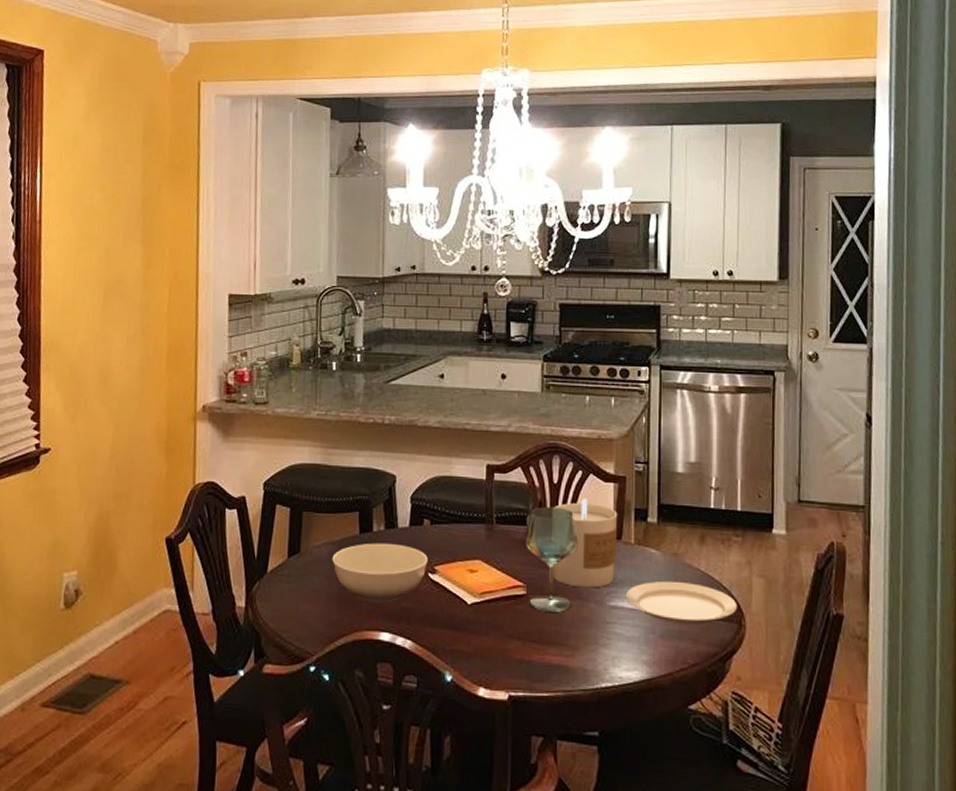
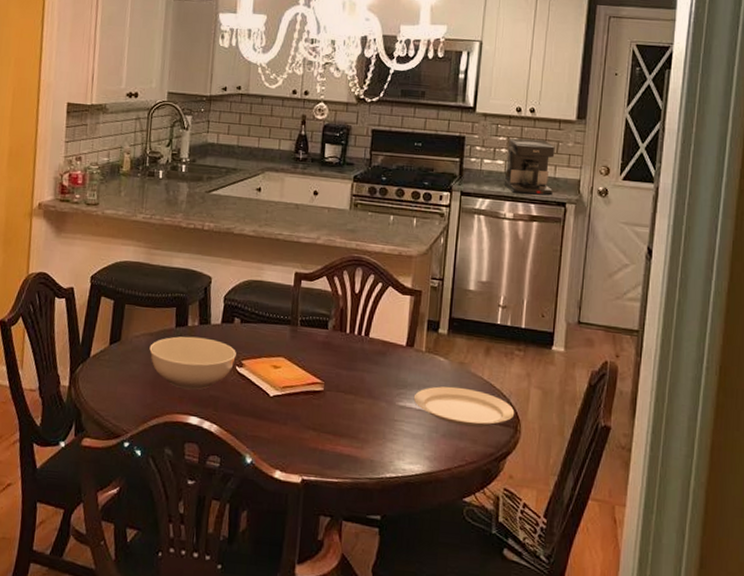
wine glass: present [526,506,578,612] -> none [325,313,374,409]
candle: present [552,498,618,588] -> none [348,308,412,389]
coffee maker: none [706,303,759,365] -> present [504,138,555,196]

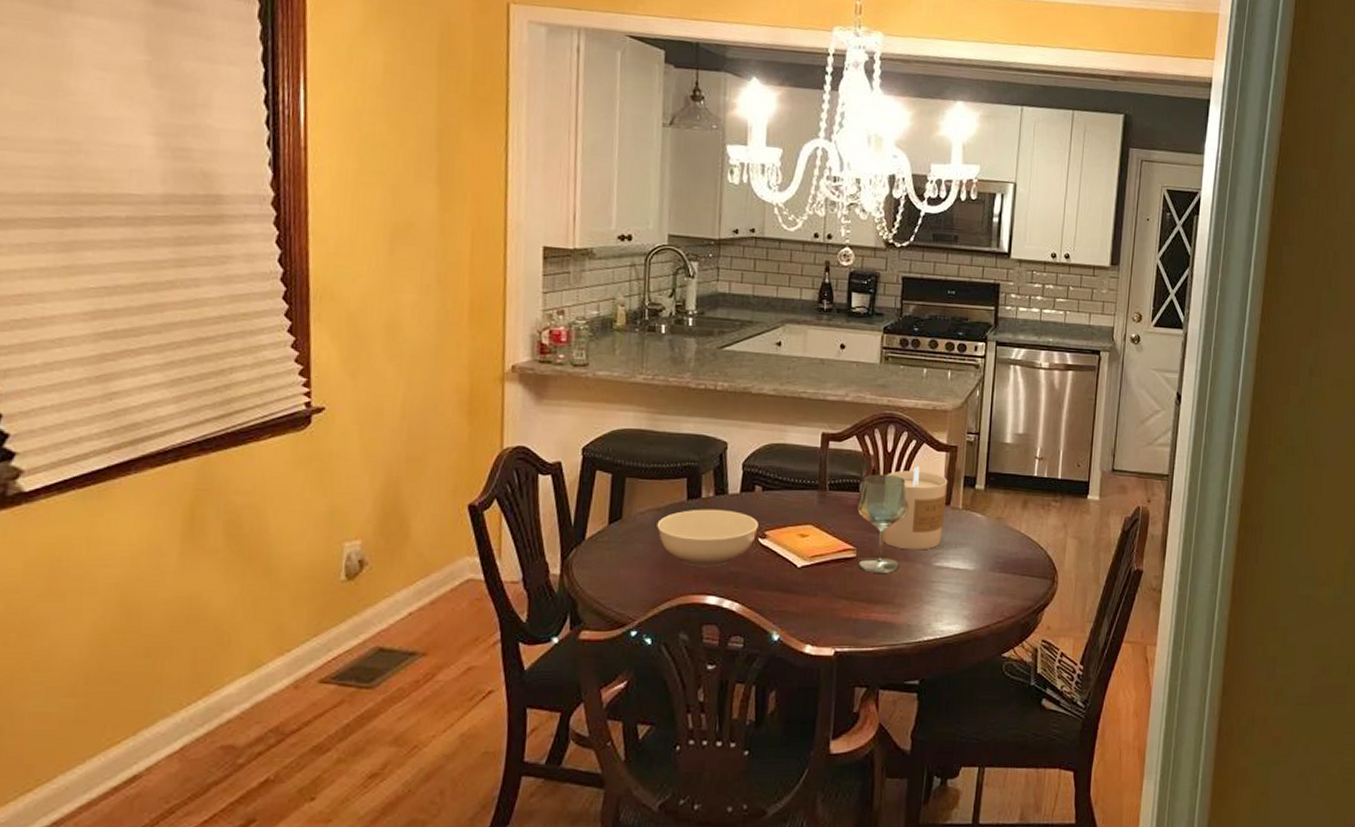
wine glass: none [325,313,374,409] -> present [857,474,909,573]
candle: none [348,308,412,389] -> present [882,466,948,550]
plate: present [413,386,515,427] -> none [950,542,1052,582]
coffee maker: present [504,138,555,196] -> none [1039,285,1090,344]

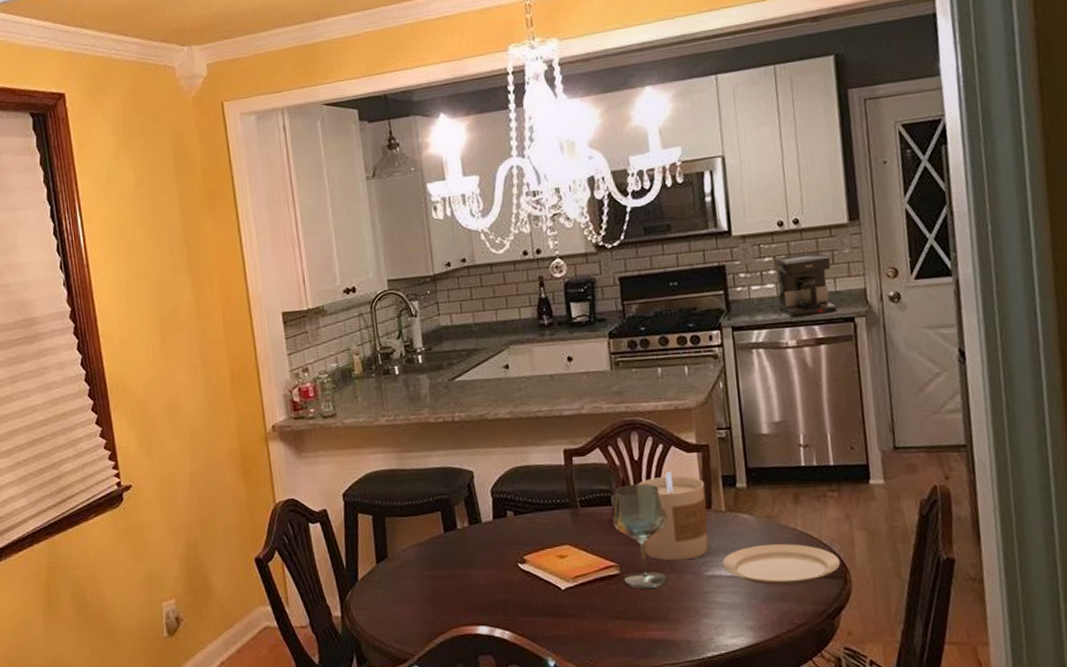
bowl: present [657,509,758,567] -> none [420,538,516,598]
plate: none [950,542,1052,582] -> present [721,543,841,586]
coffee maker: none [1039,285,1090,344] -> present [774,251,837,318]

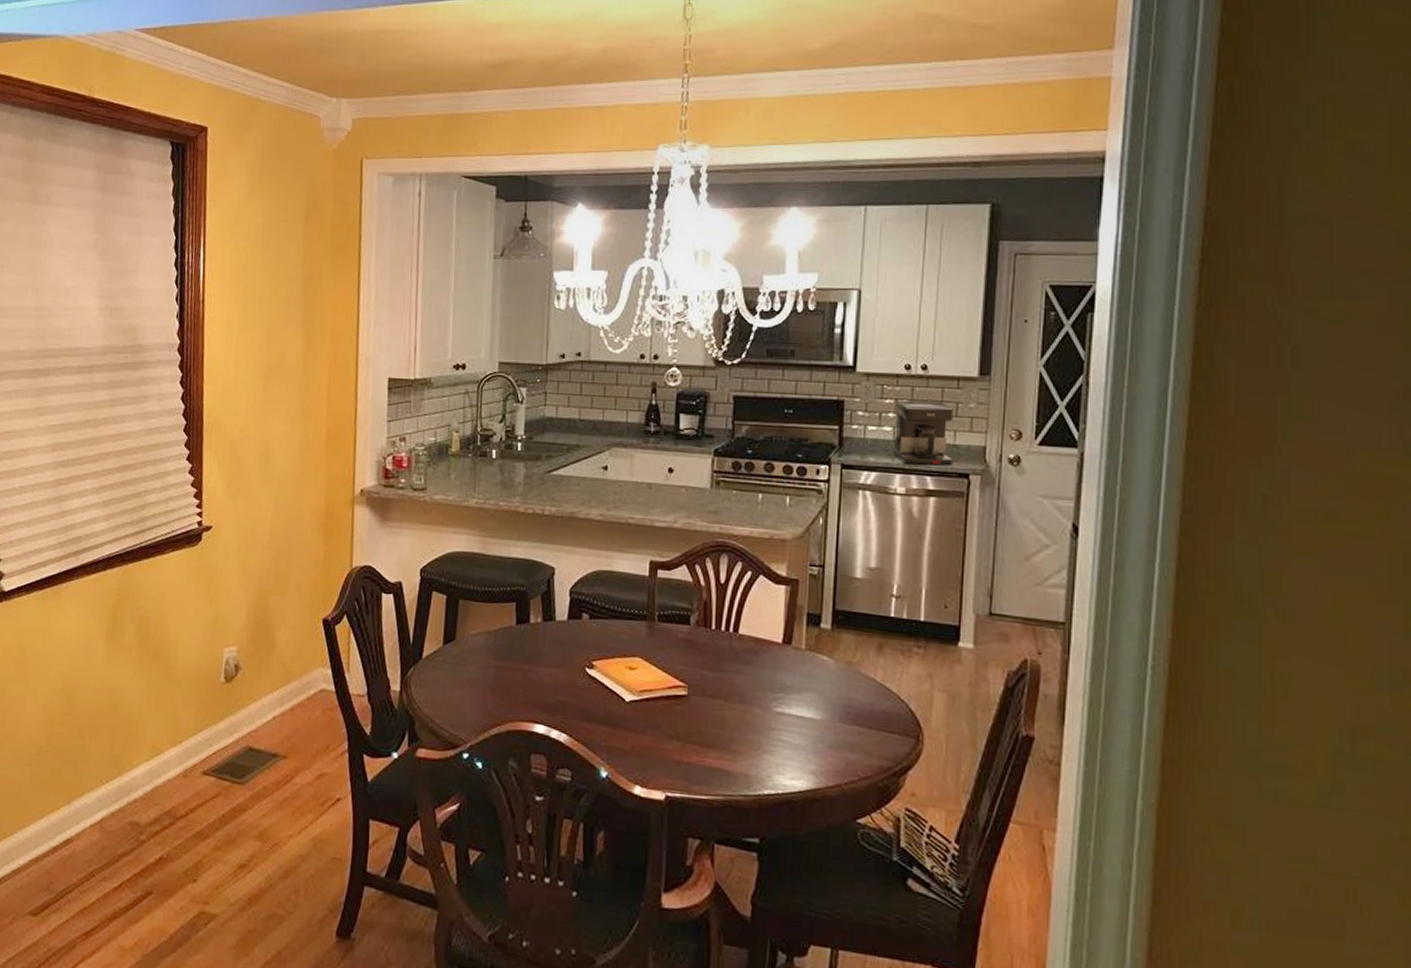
wine glass: present [612,483,668,589] -> none [688,606,745,716]
candle: present [638,471,709,561] -> none [715,599,789,693]
plate: present [721,543,841,586] -> none [793,689,916,737]

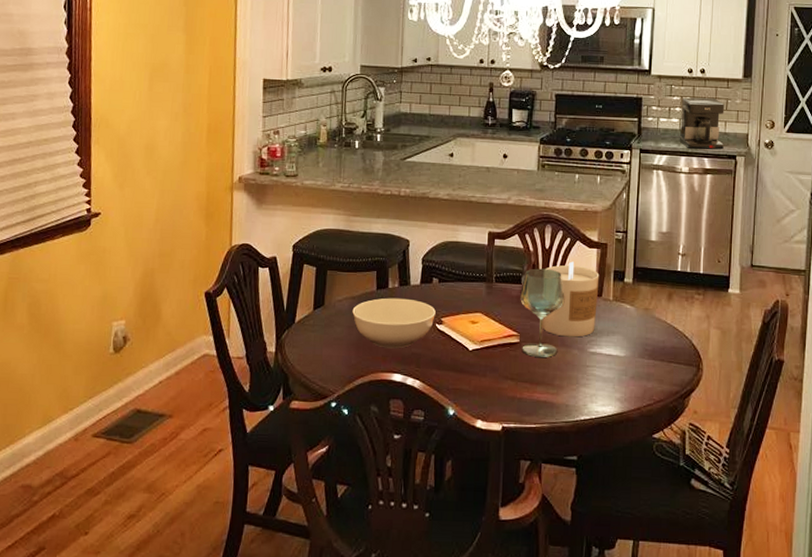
bowl: none [487,634,586,695] -> present [352,298,436,349]
wine glass: none [688,606,745,716] -> present [520,268,565,357]
candle: none [715,599,789,693] -> present [542,261,600,337]

